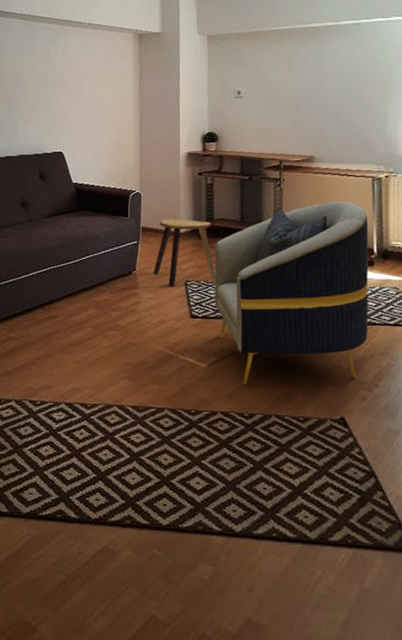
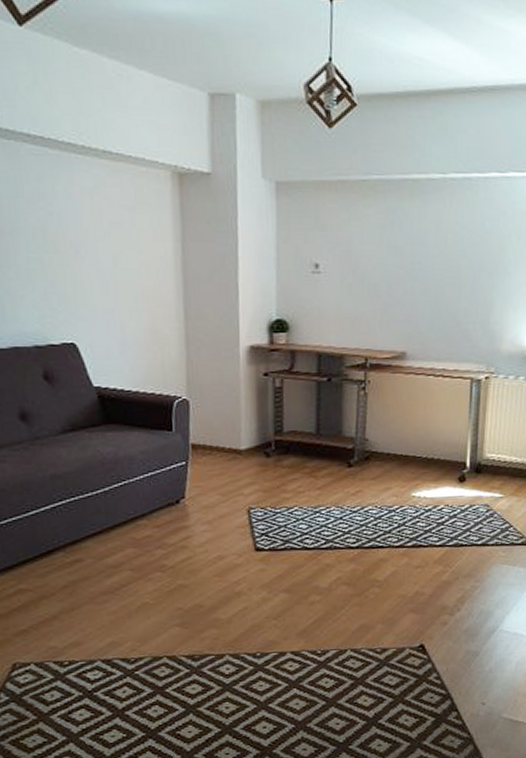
stool: present [154,218,216,288] -> none [208,431,286,517]
armchair: present [214,200,369,384] -> none [283,407,463,620]

